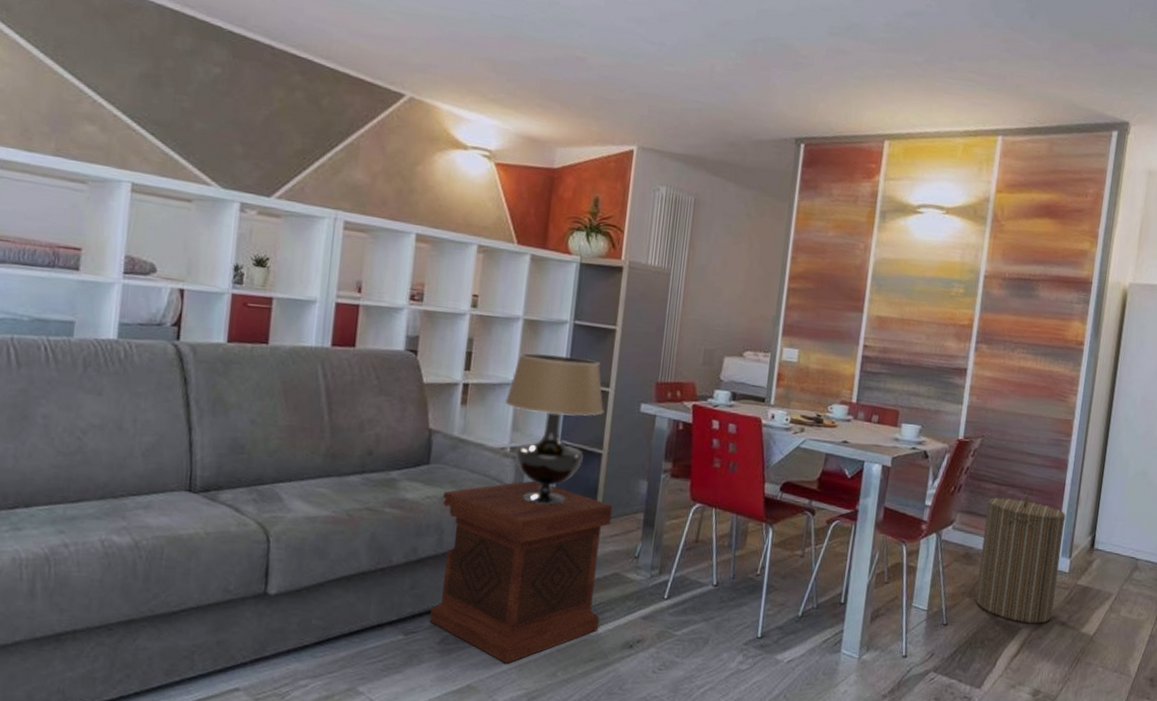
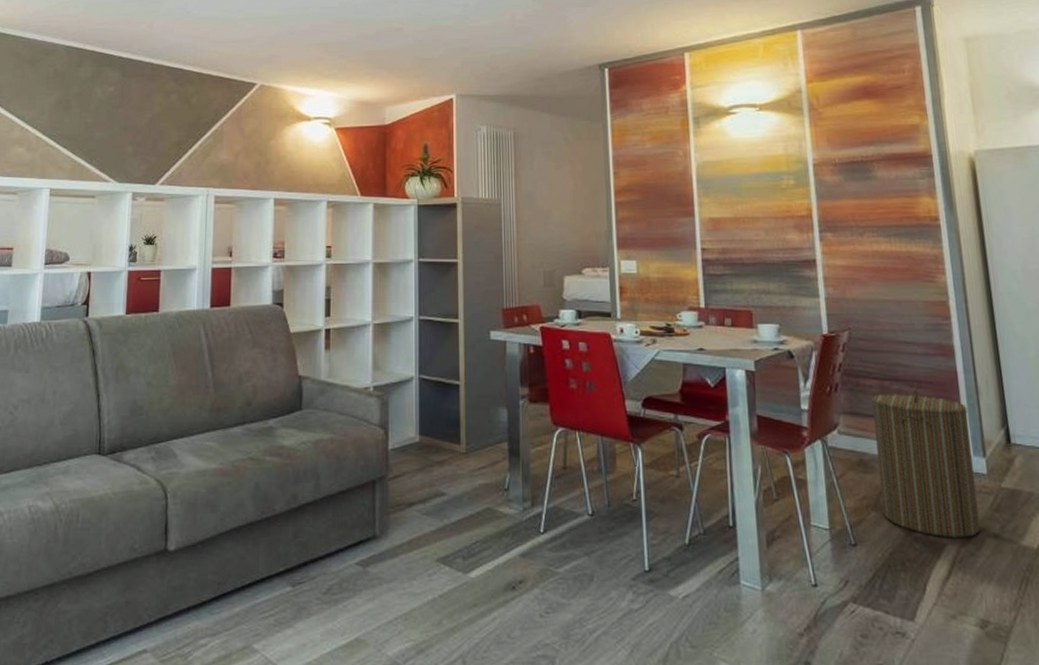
side table: present [430,480,613,664] -> none [315,417,479,613]
table lamp: present [505,352,604,505] -> none [364,293,456,441]

